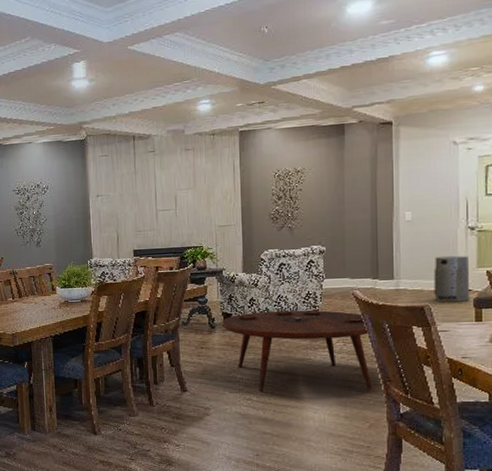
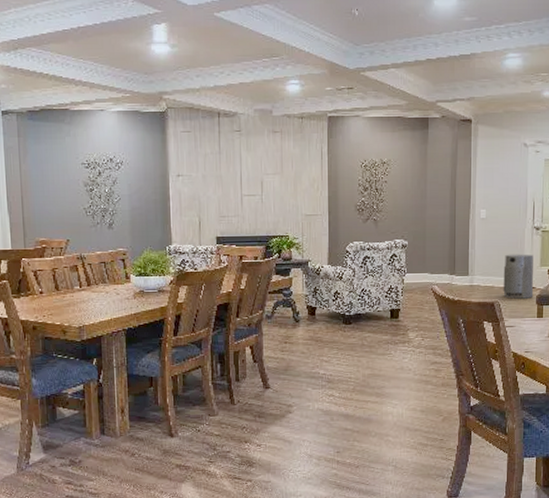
coffee table: present [222,309,372,392] -> none [307,304,447,388]

